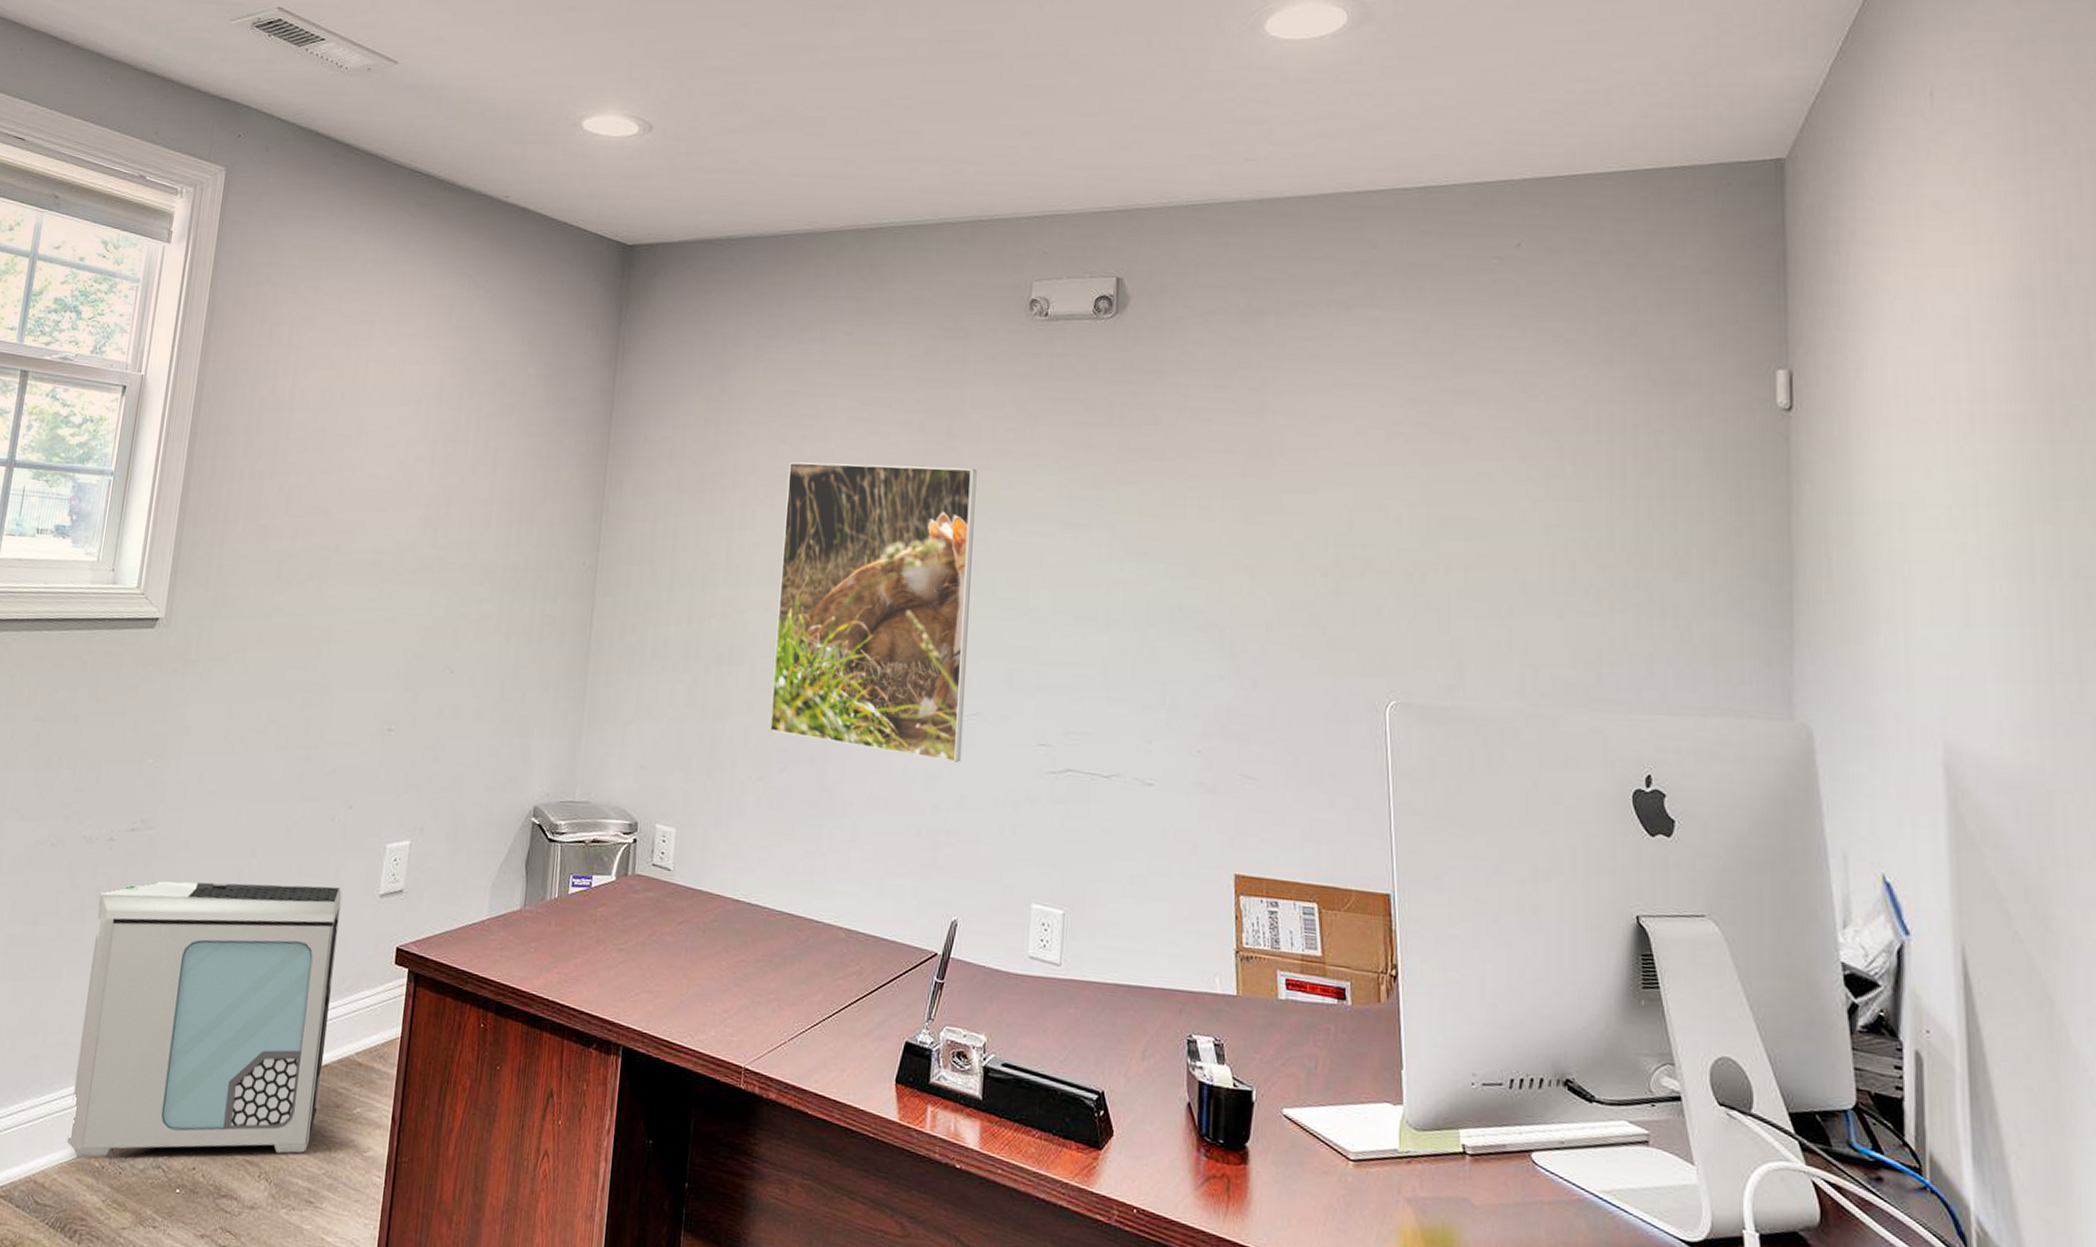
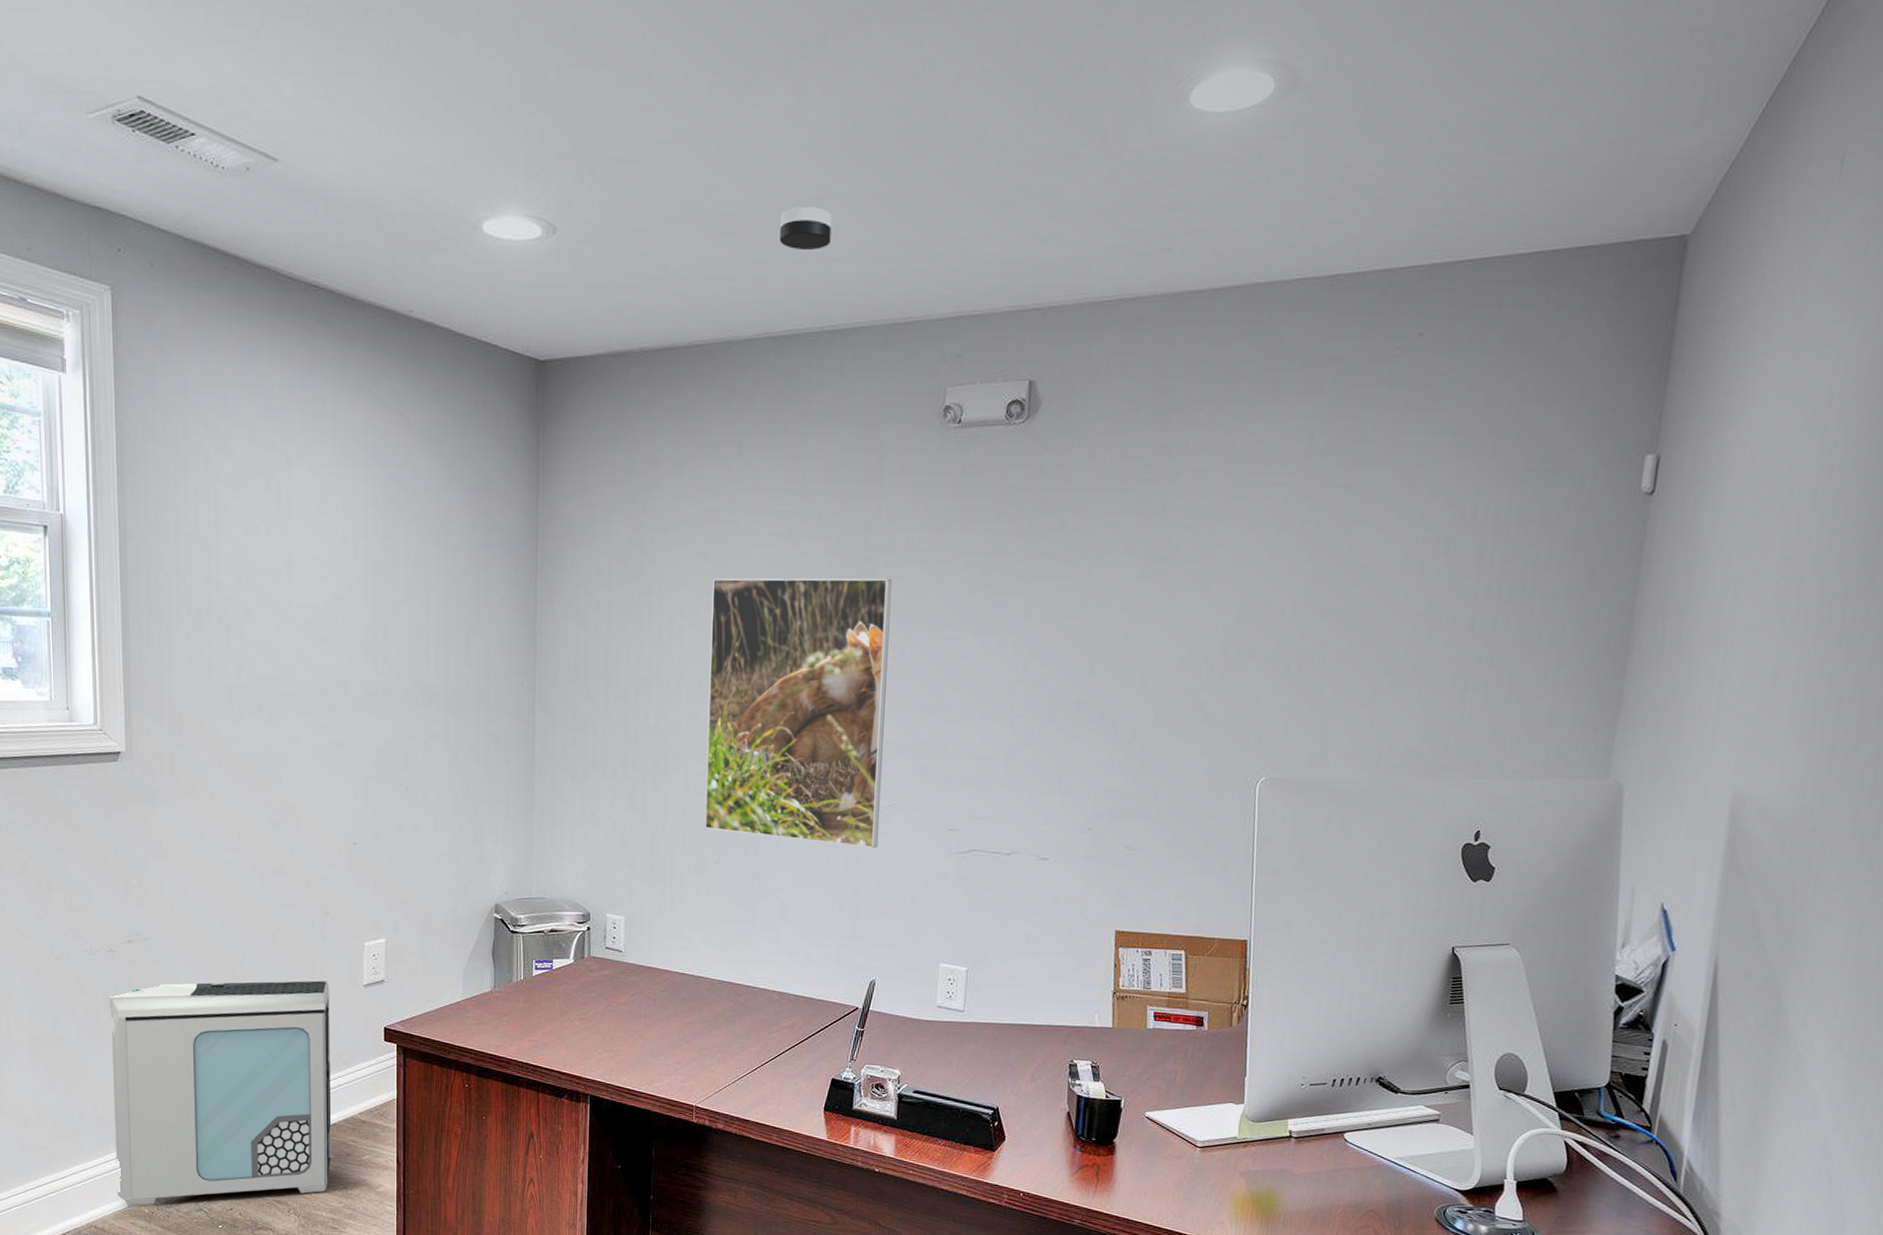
smoke detector: none [867,113,919,152] -> present [779,207,832,251]

